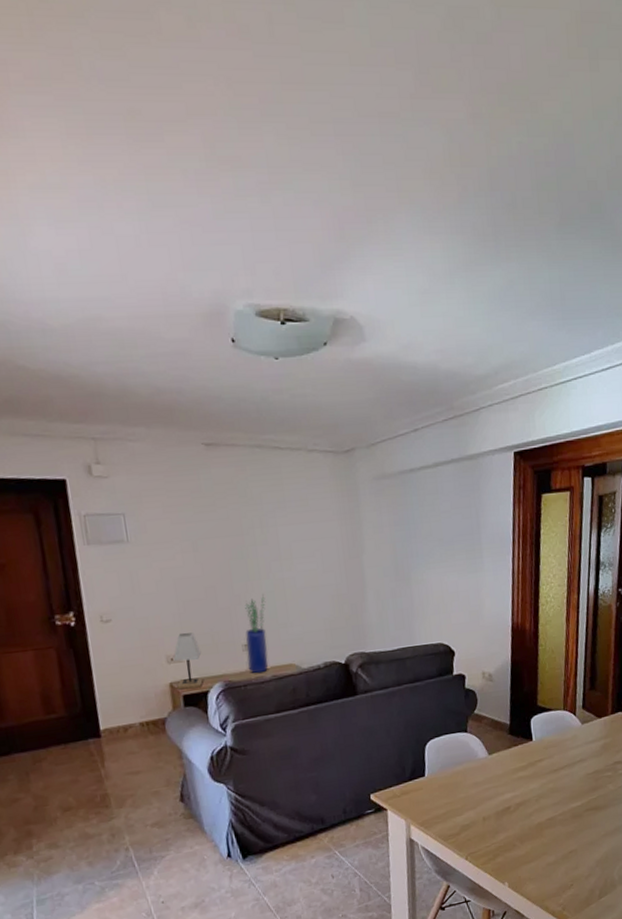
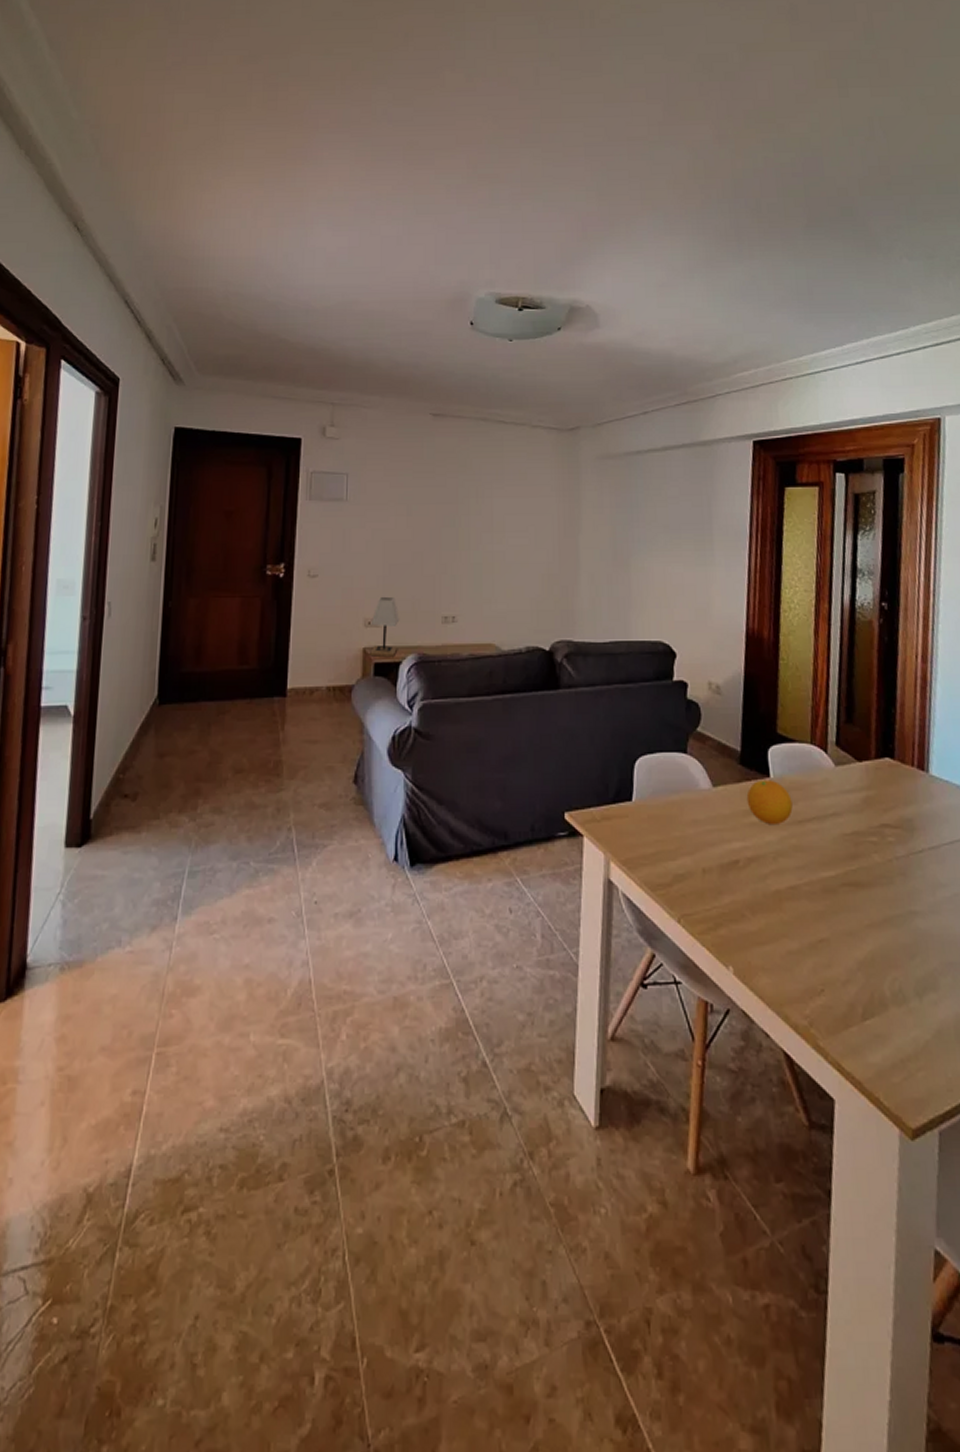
vase: present [245,594,268,674] -> none [446,565,472,650]
fruit: none [515,742,550,776] -> present [746,779,793,824]

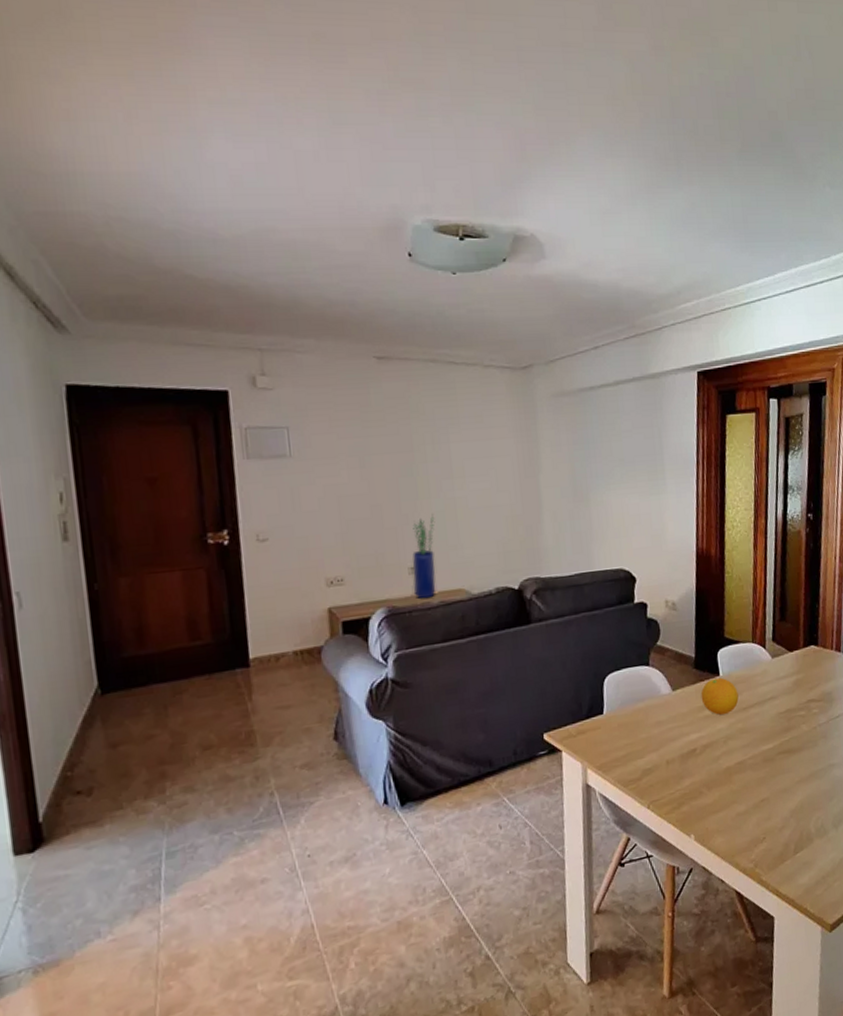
lamp: present [370,596,399,658] -> none [333,553,366,616]
vase: none [446,565,472,650] -> present [412,514,436,599]

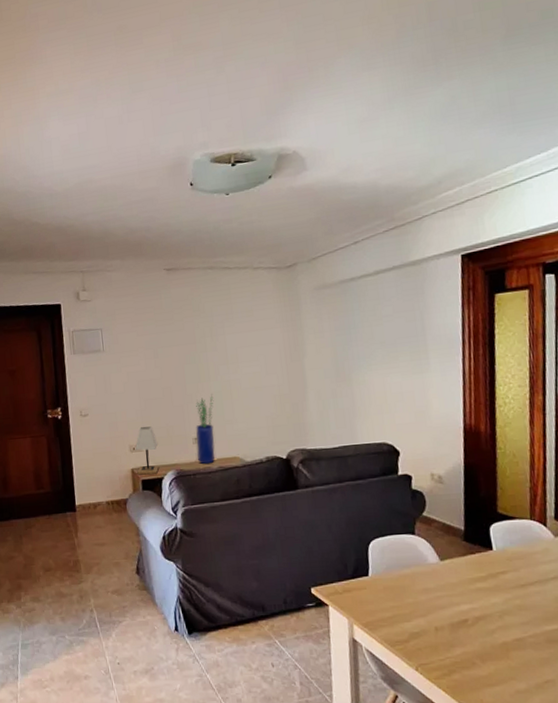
lamp: none [333,553,366,616] -> present [135,426,160,475]
fruit: present [700,677,739,715] -> none [471,552,516,589]

